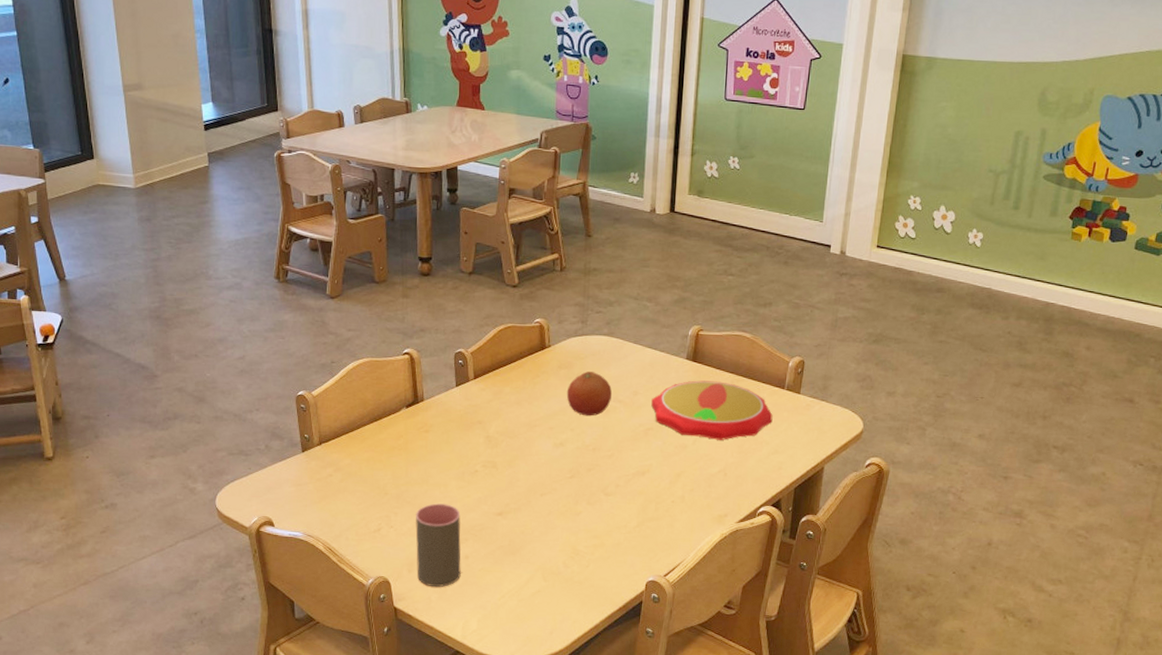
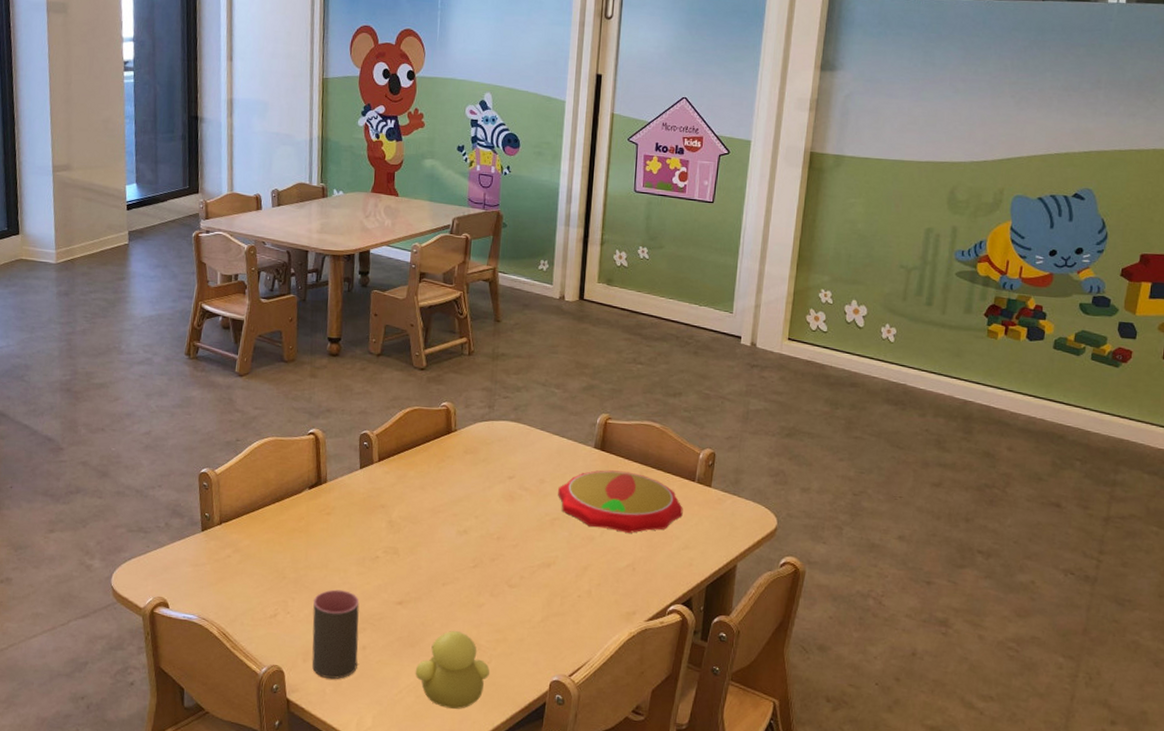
toy duck: none [516,538,588,610] -> present [415,631,490,709]
fruit: present [566,371,612,416] -> none [471,457,518,504]

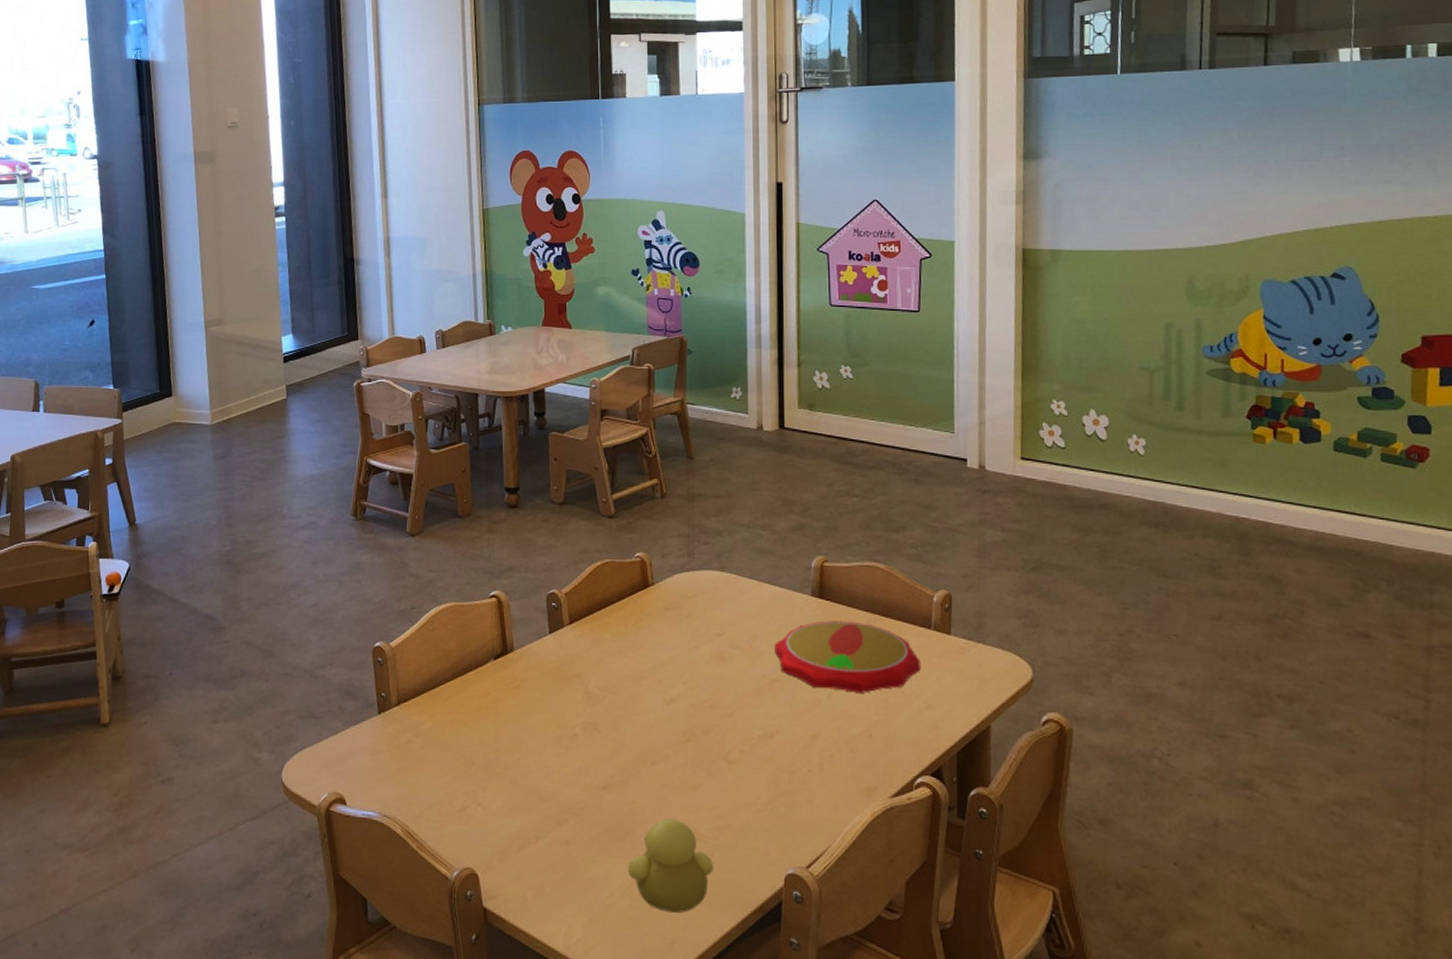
cup: present [312,589,360,679] -> none [507,775,561,881]

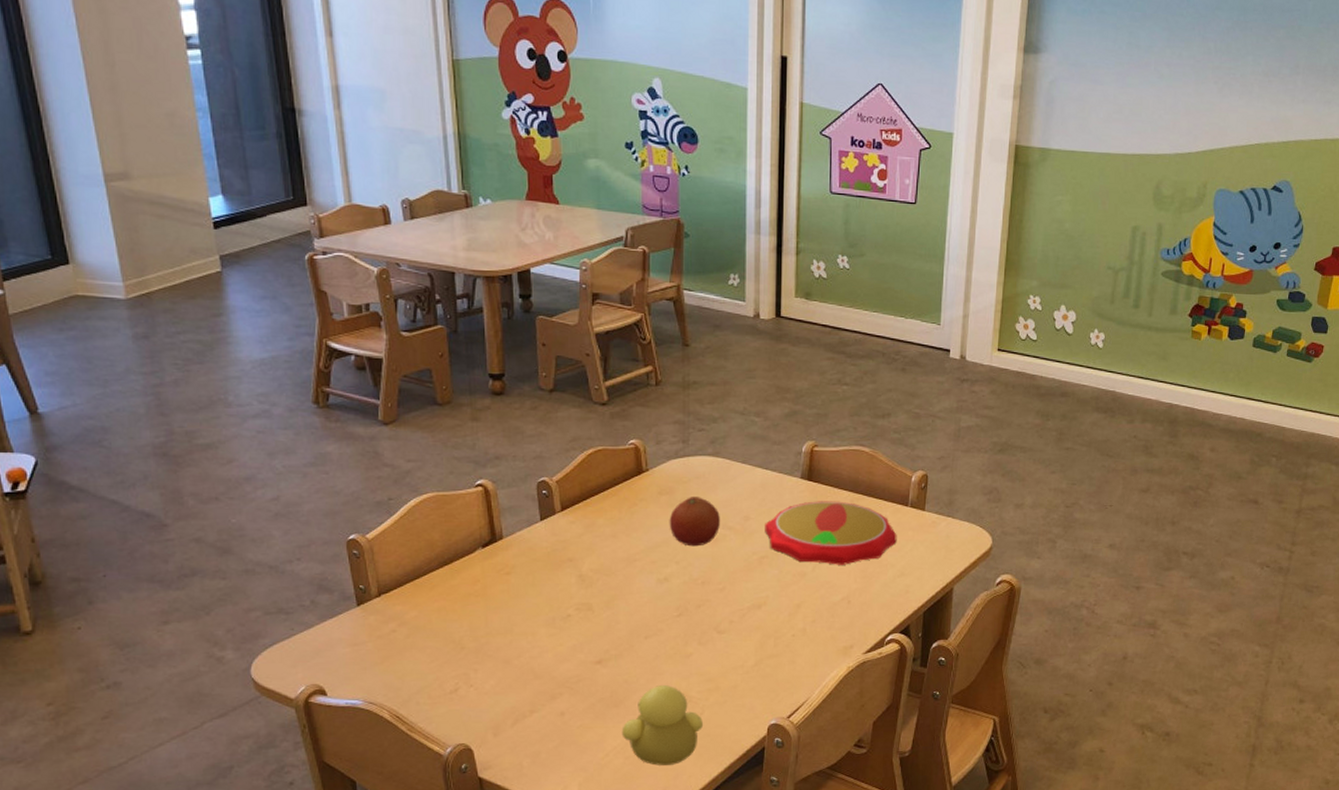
fruit: none [675,613,727,666] -> present [669,497,720,547]

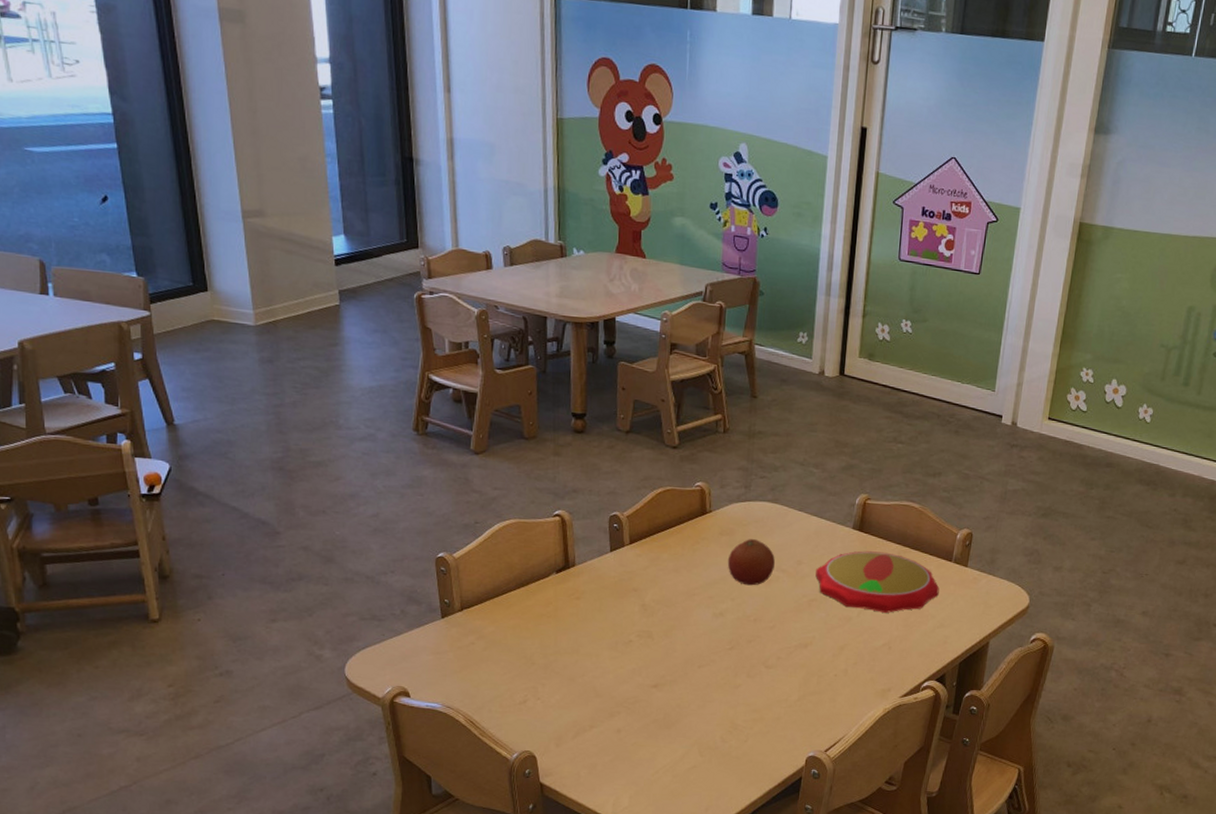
toy duck: present [621,685,703,766] -> none [671,712,746,786]

